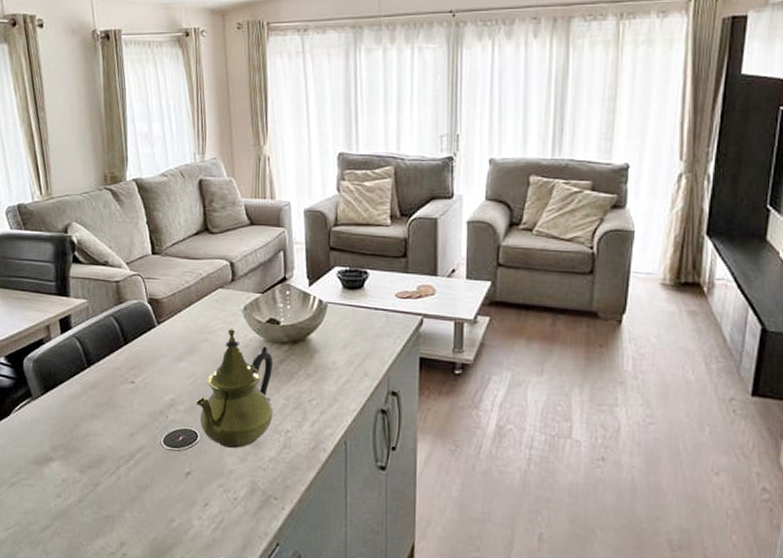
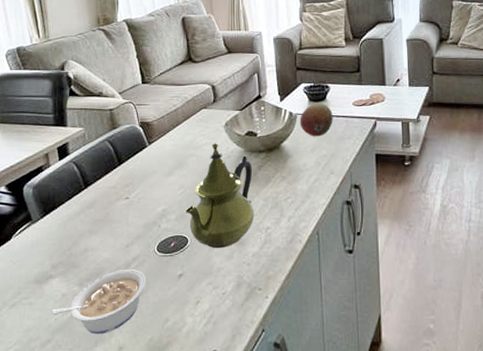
legume: none [51,460,152,527] -> present [51,269,147,335]
fruit: none [330,291,371,331] -> present [300,103,333,137]

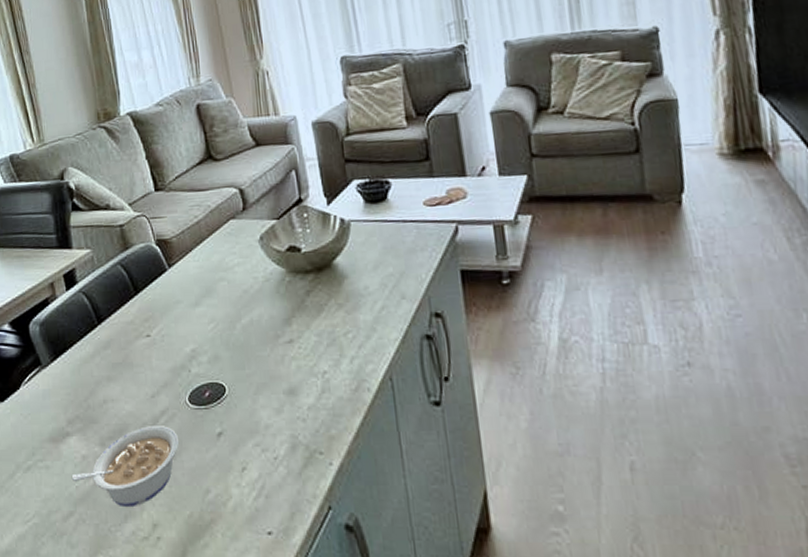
teapot: present [184,142,254,249] -> none [218,261,307,400]
fruit: present [300,103,333,137] -> none [354,204,399,250]

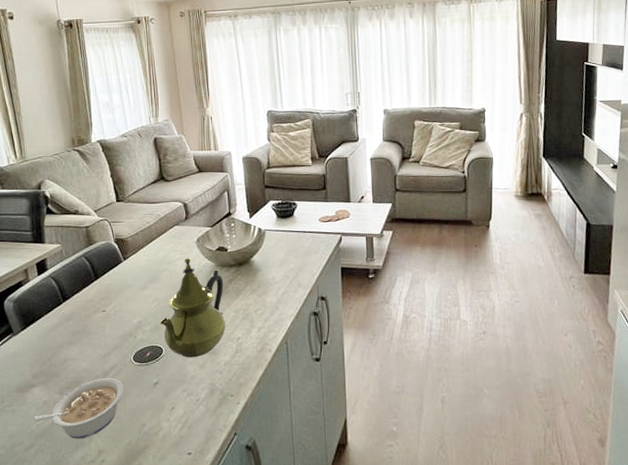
teapot: none [218,261,307,400] -> present [159,257,226,358]

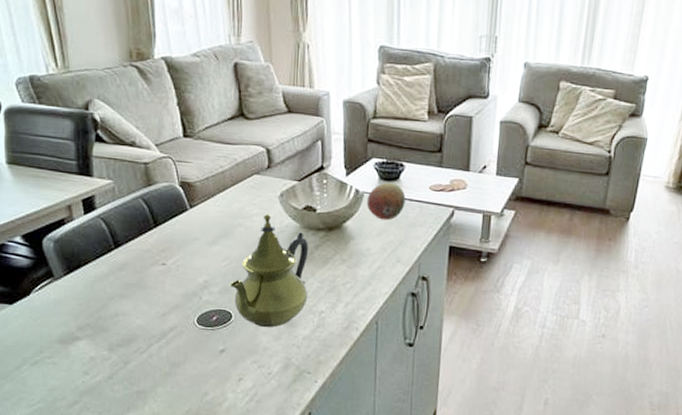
legume: present [33,378,124,440] -> none [78,338,185,401]
fruit: none [268,219,300,252] -> present [366,182,406,221]

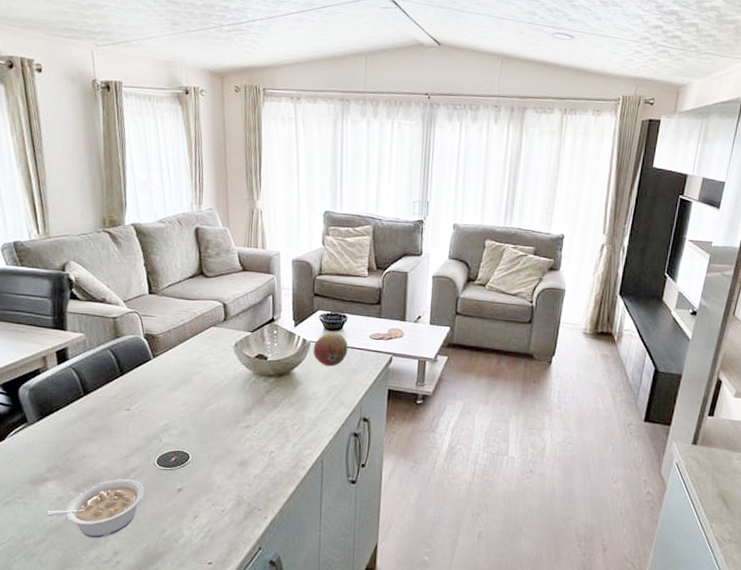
legume: none [78,338,185,401] -> present [46,479,145,539]
teapot: present [229,213,309,328] -> none [187,362,261,468]

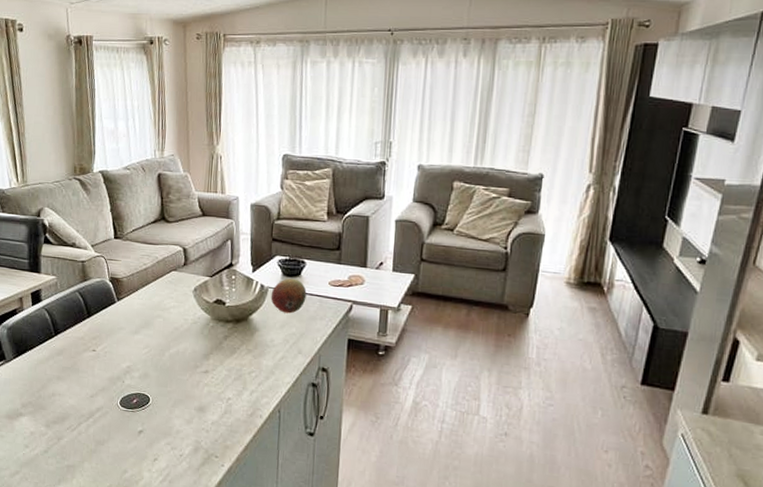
legume: present [46,479,145,539] -> none [20,417,108,474]

